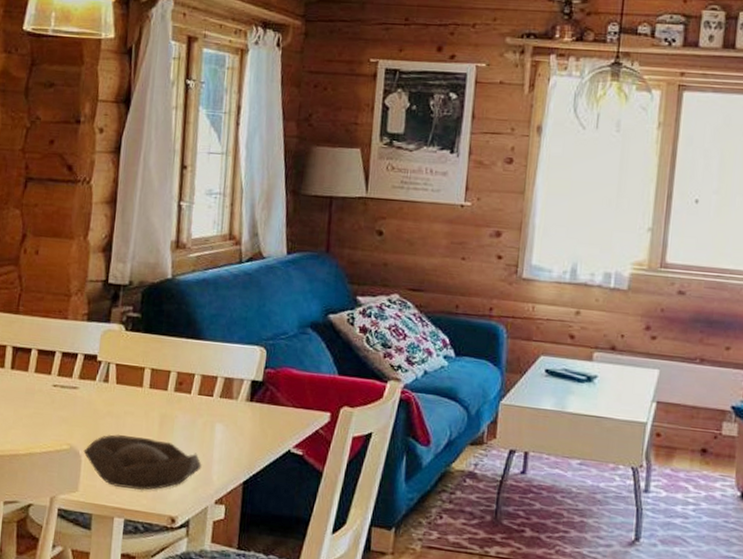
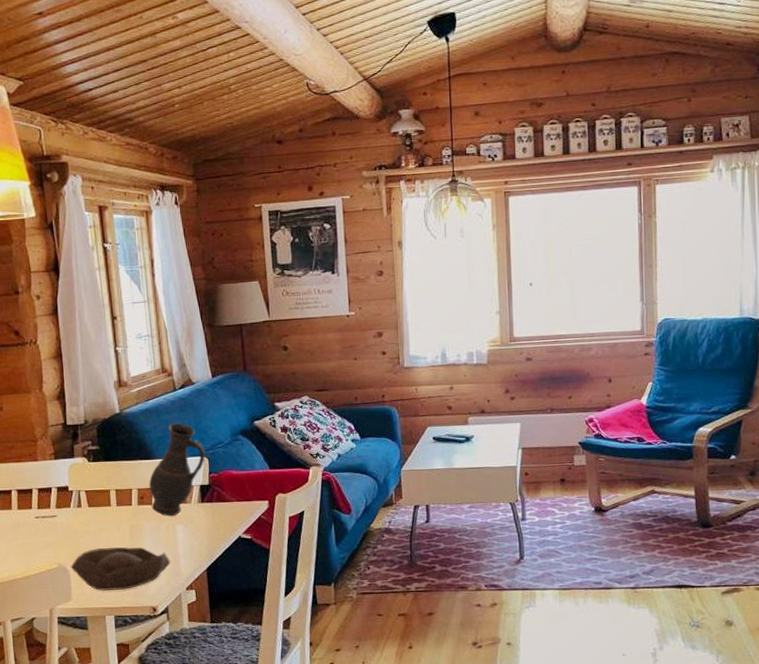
jug: none [190,301,265,412] -> present [149,423,206,517]

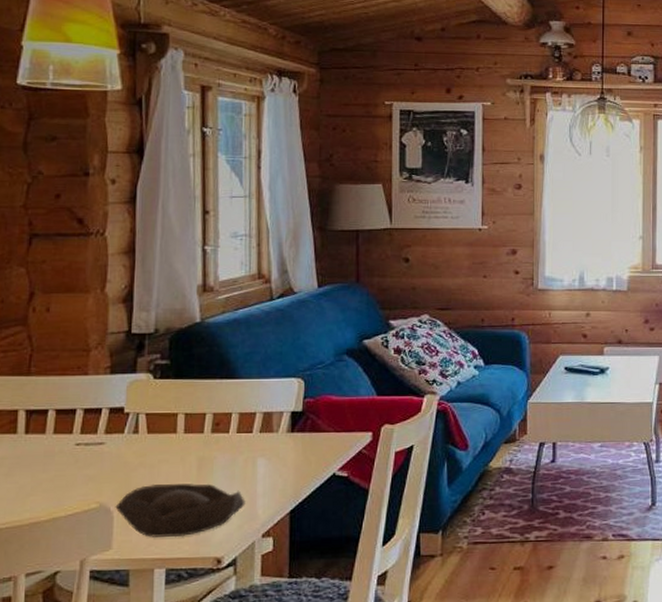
jug: present [149,423,206,517] -> none [227,338,302,448]

